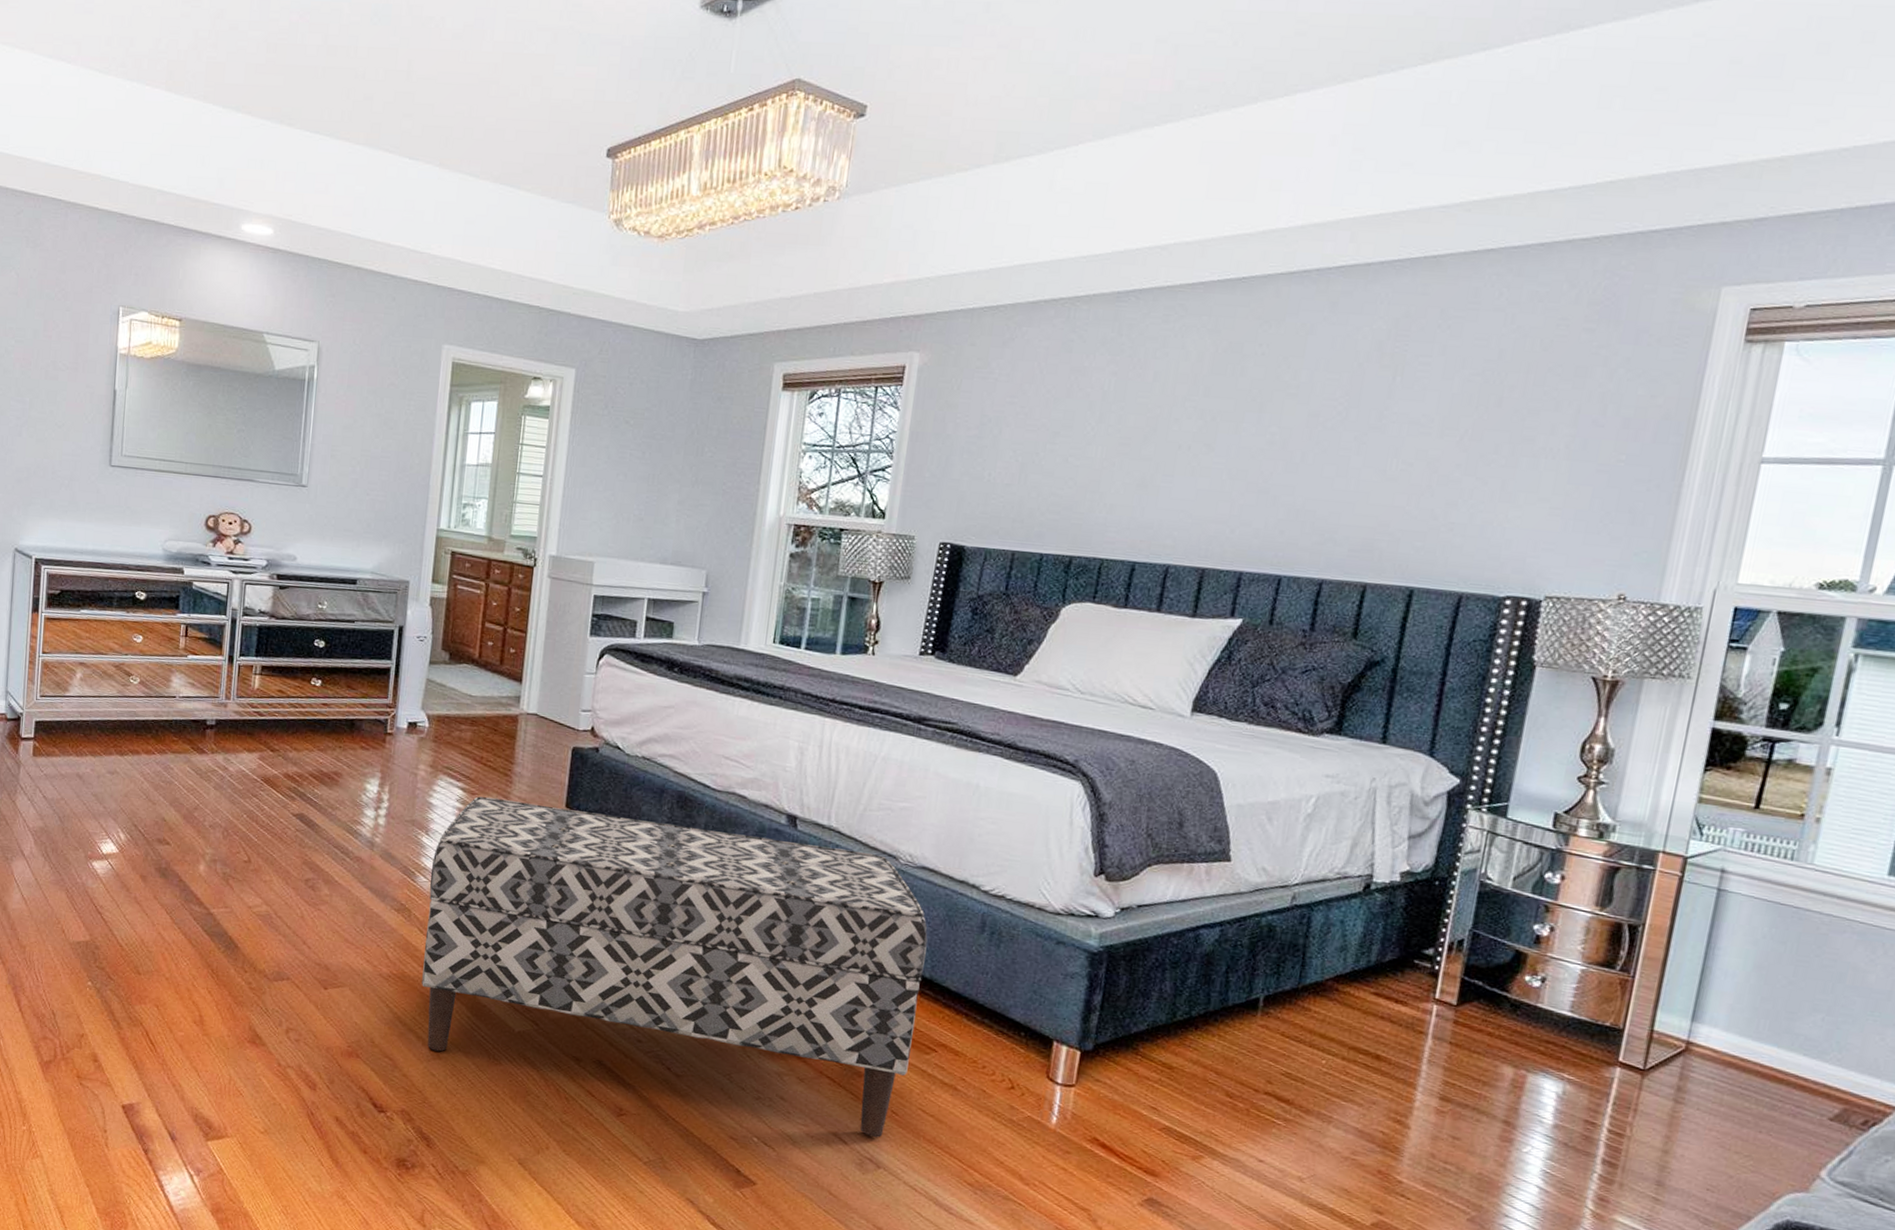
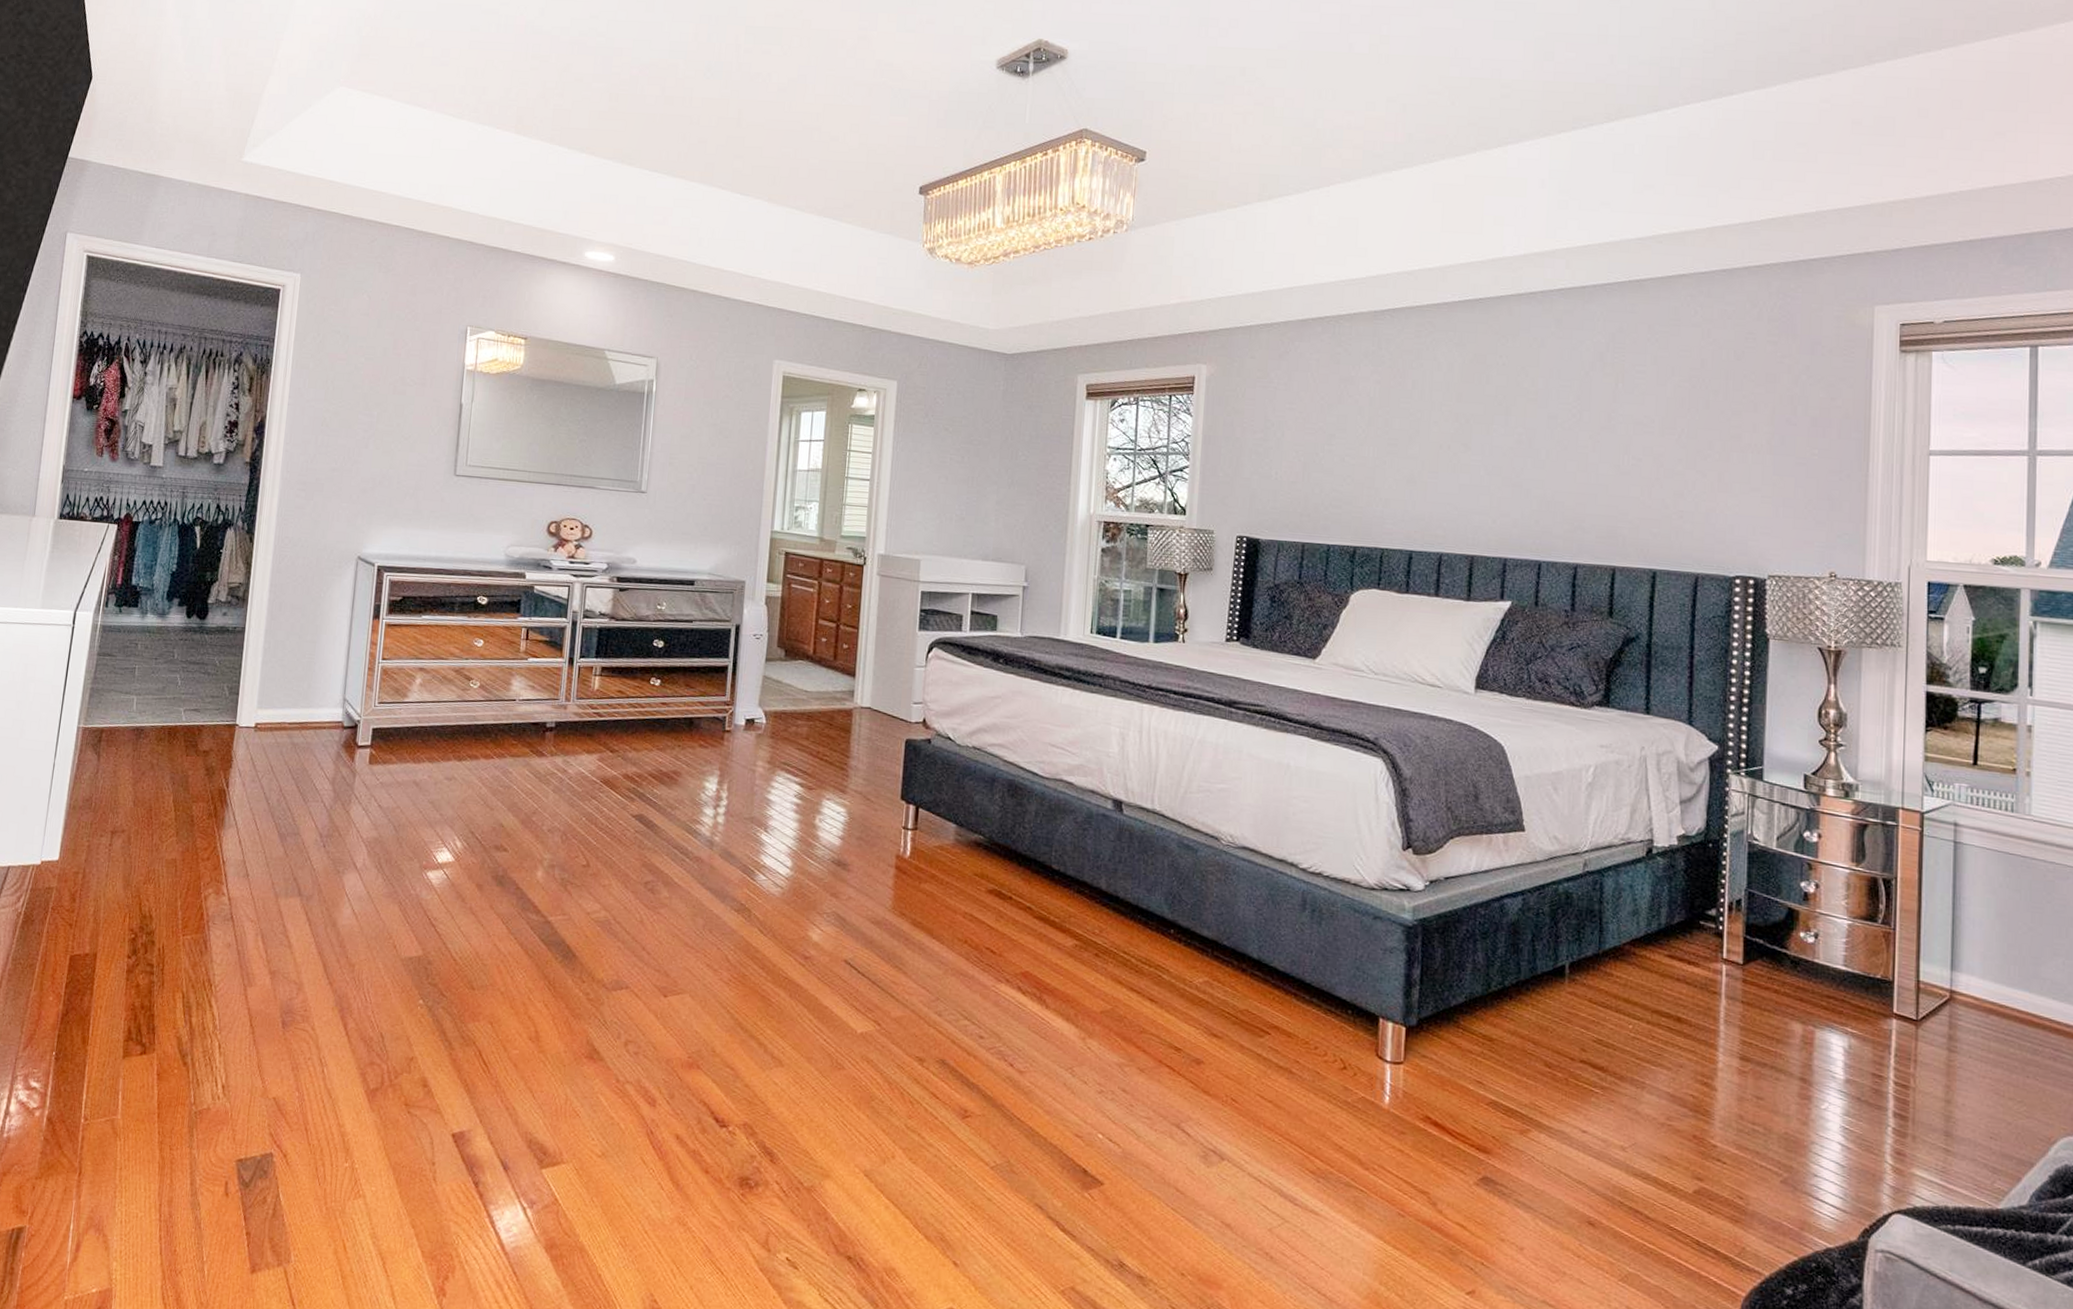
bench: present [421,796,928,1138] -> none [763,791,1253,1127]

